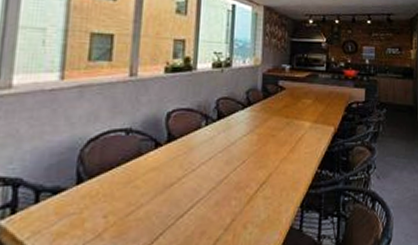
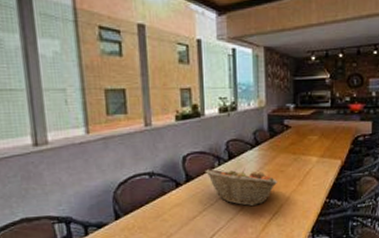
fruit basket: none [189,129,269,173] -> present [204,167,278,206]

